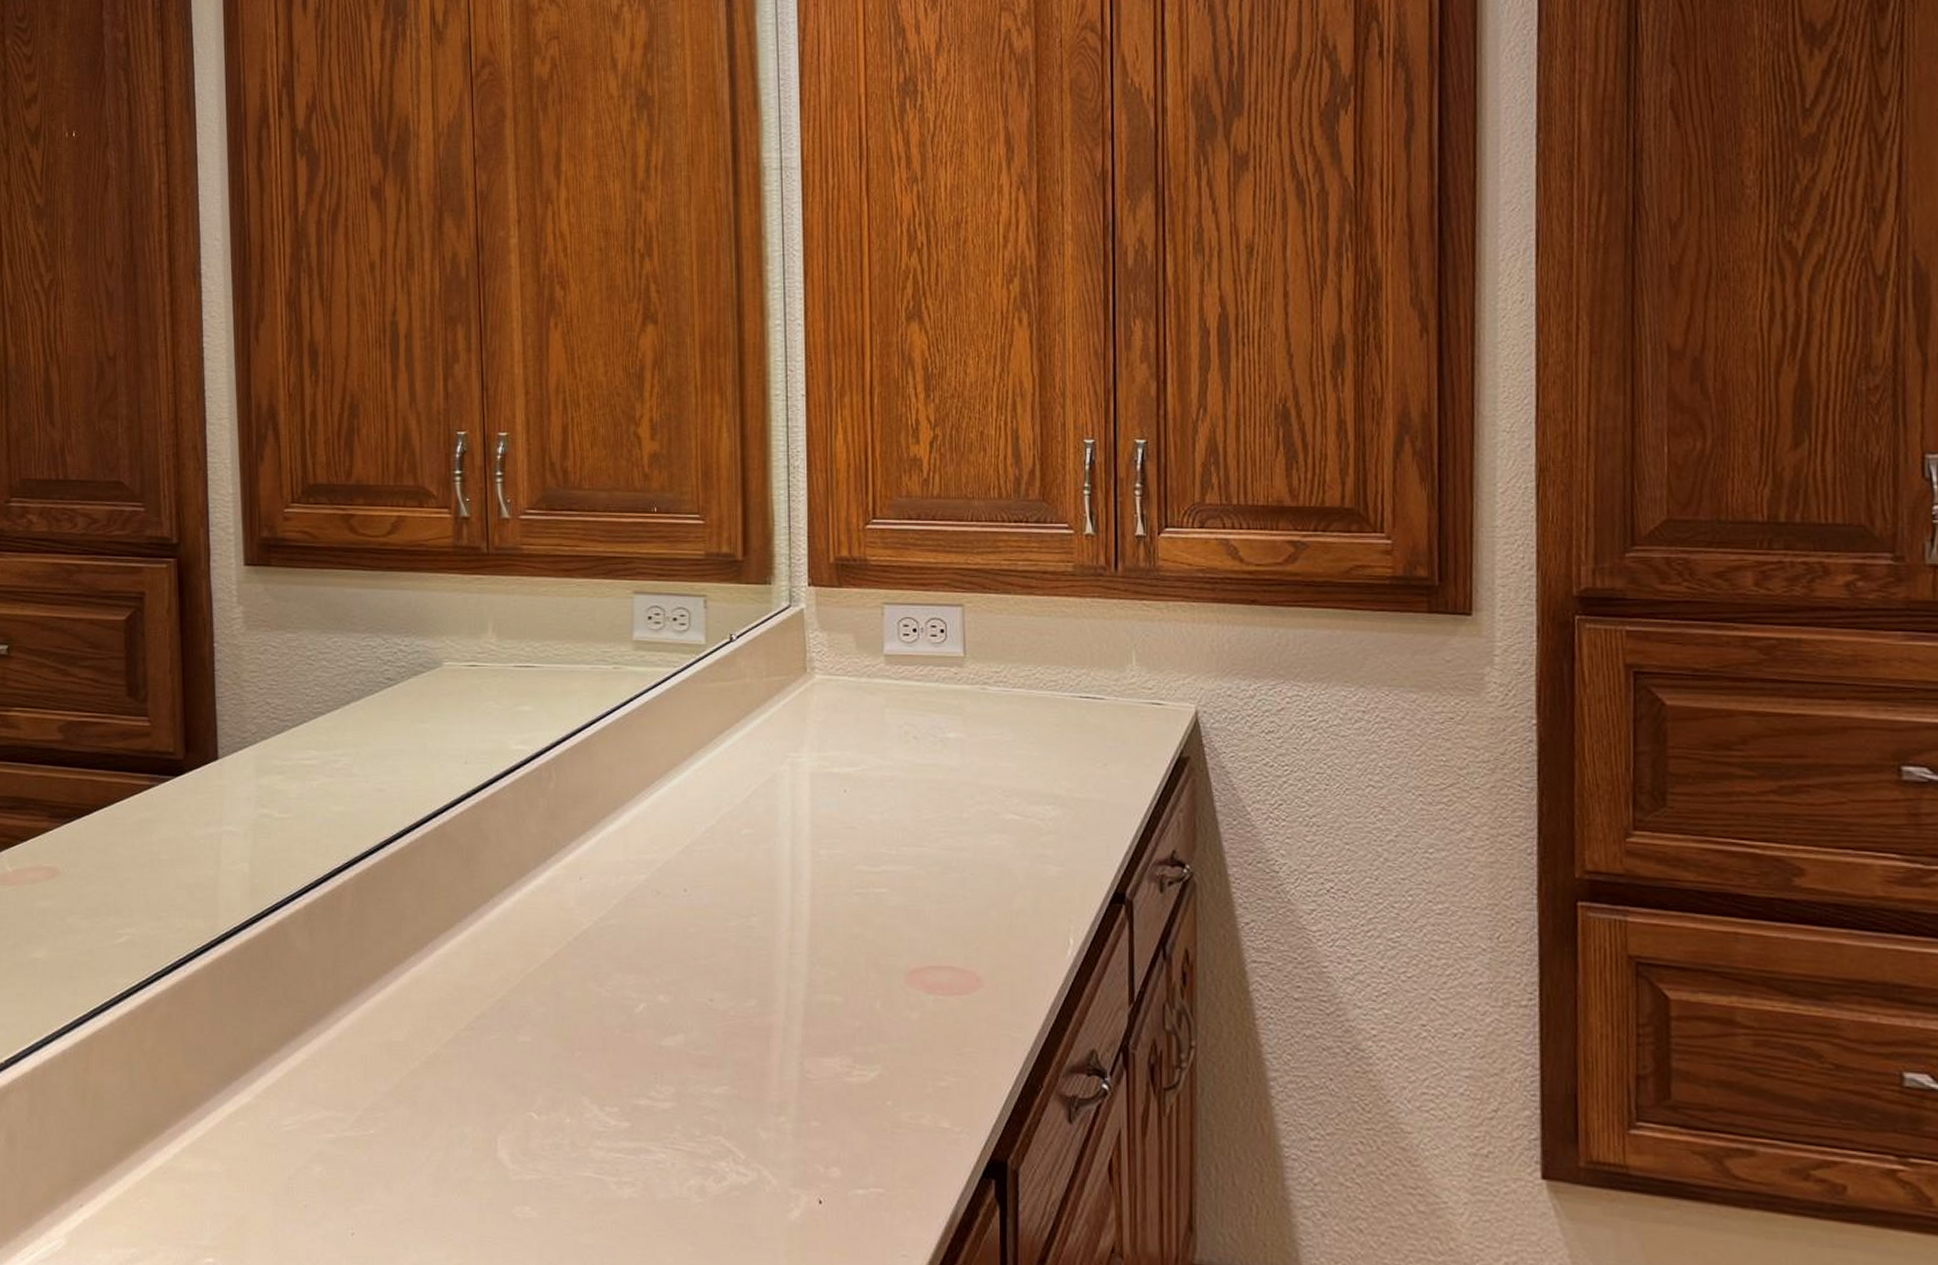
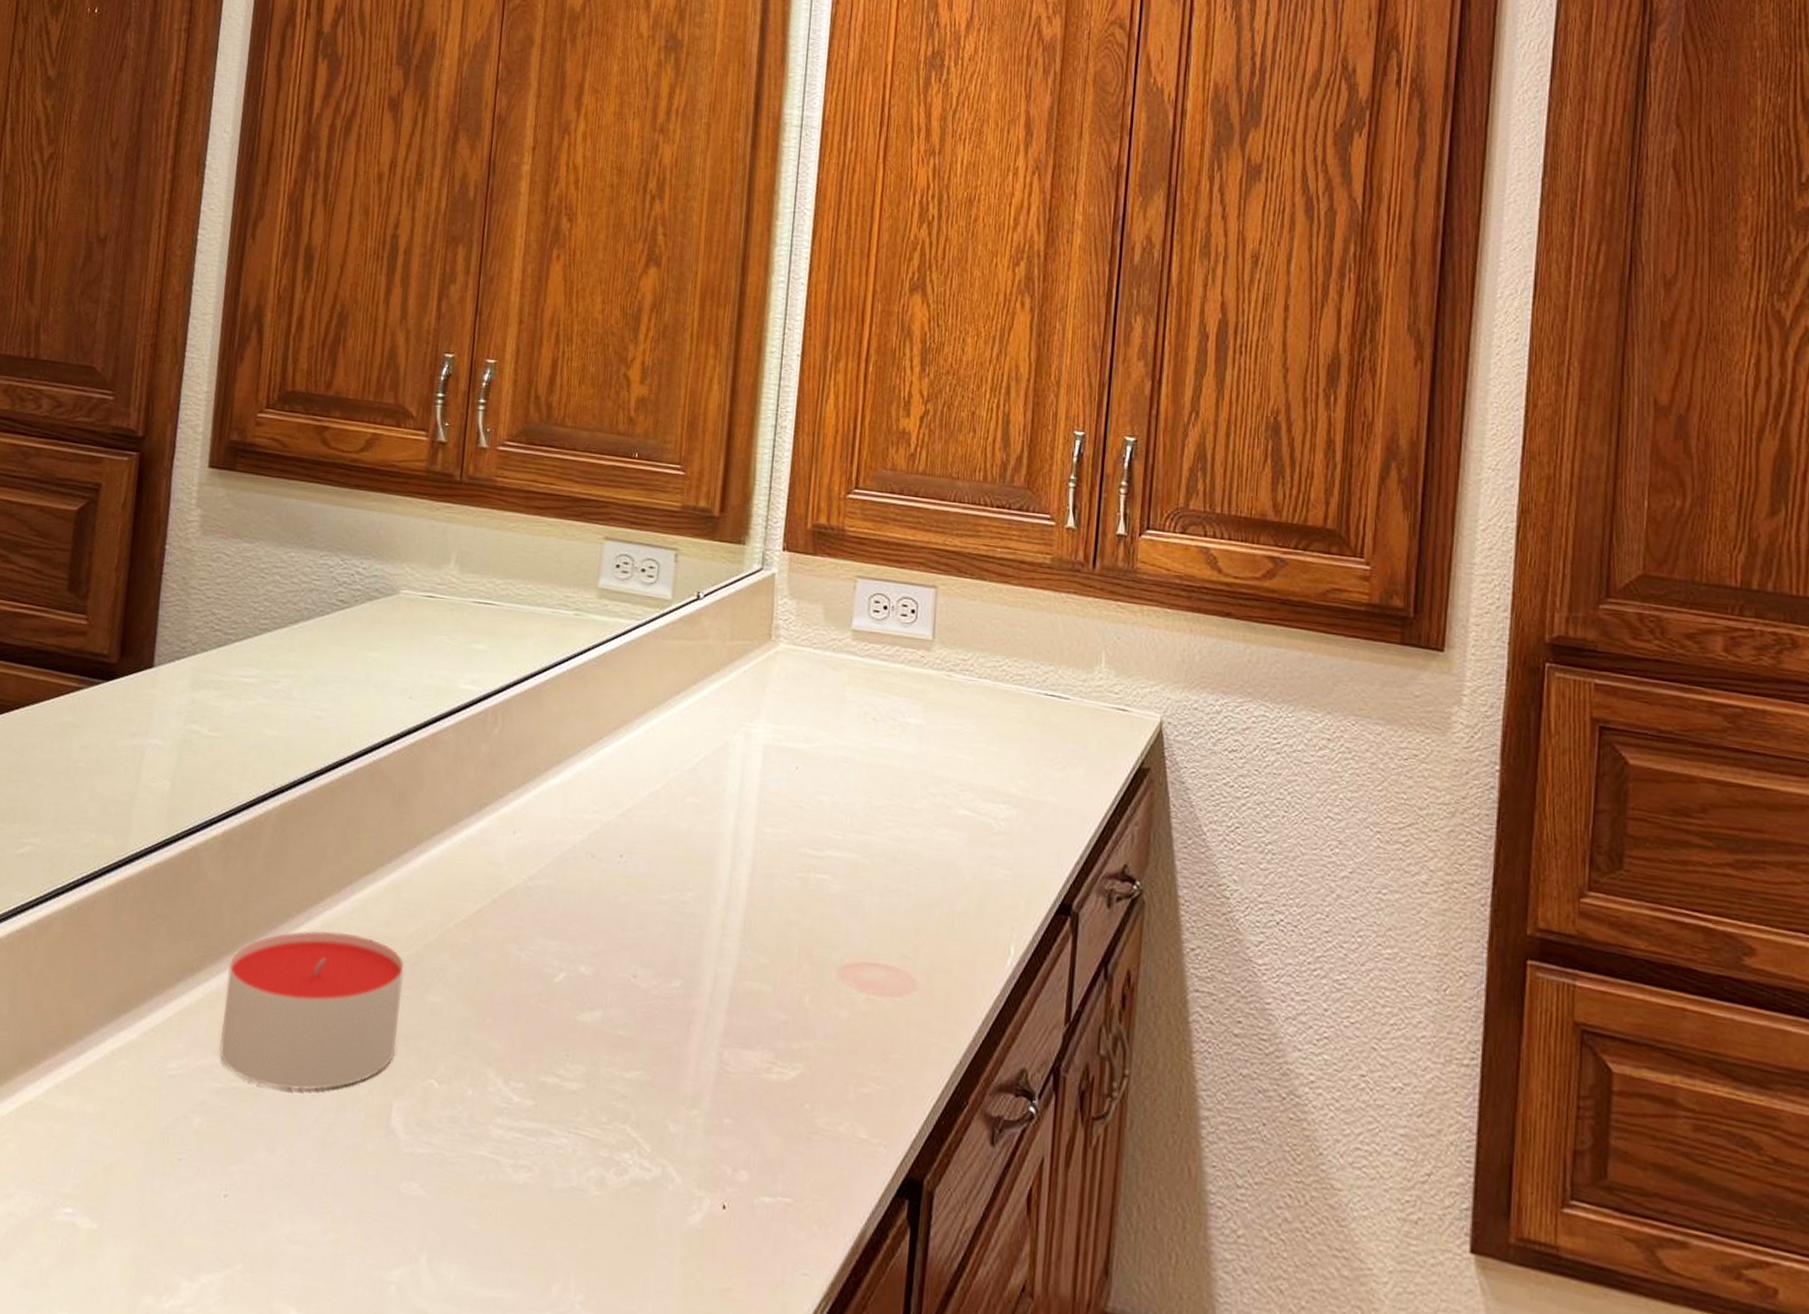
candle: none [327,986,493,1134] -> present [219,931,404,1091]

